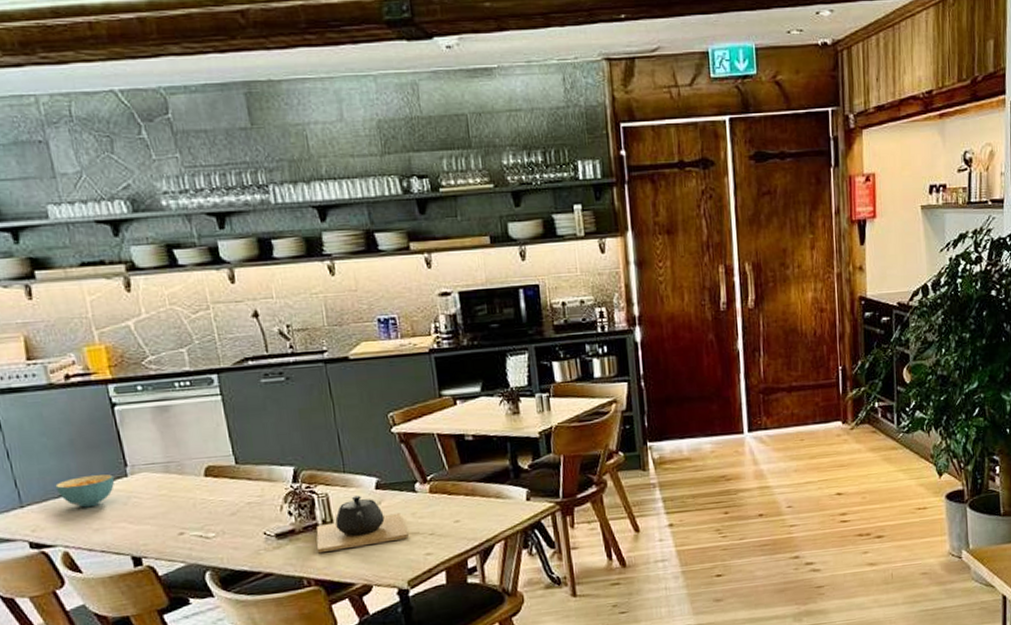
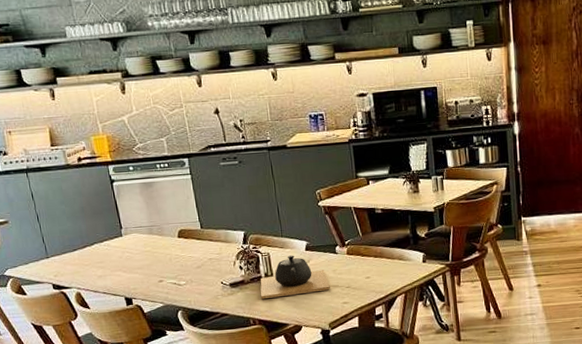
cereal bowl: present [55,474,115,508] -> none [71,234,113,260]

